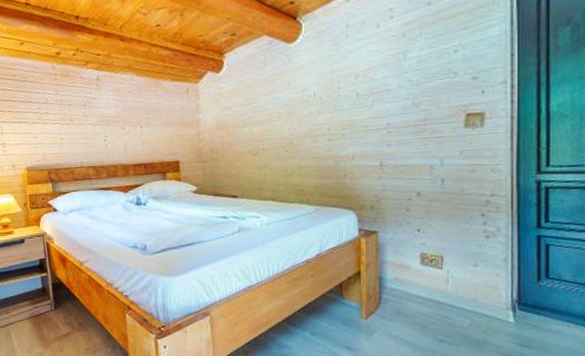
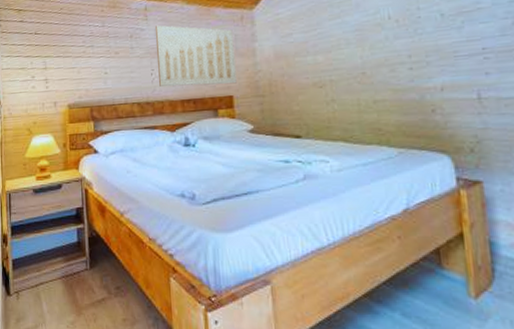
wall art: none [107,95,183,152] -> present [154,25,237,87]

